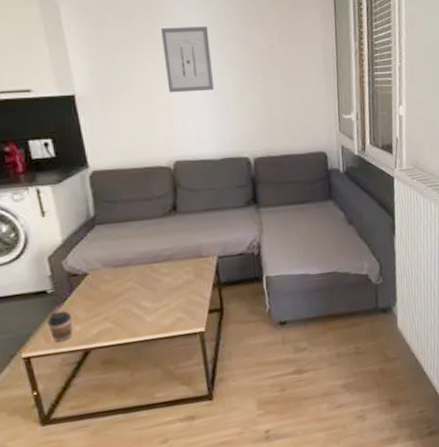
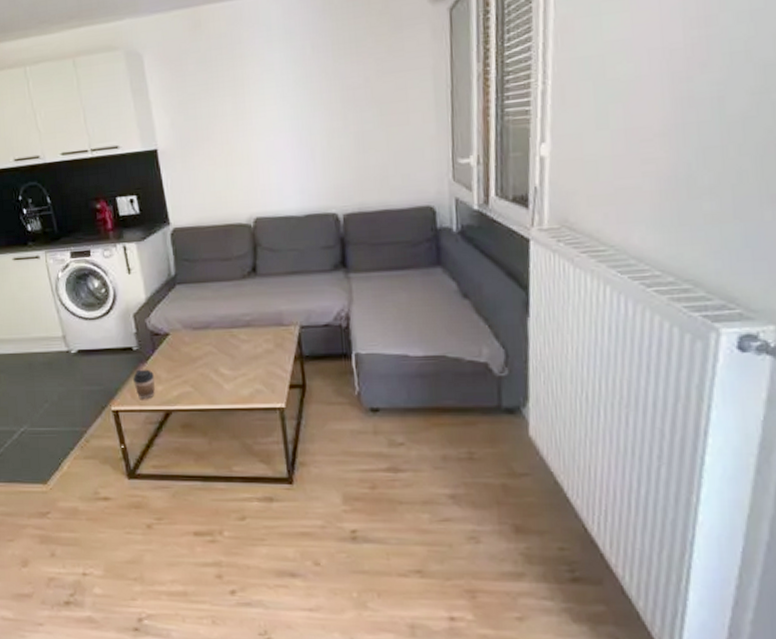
wall art: present [161,26,215,93] -> none [242,63,299,142]

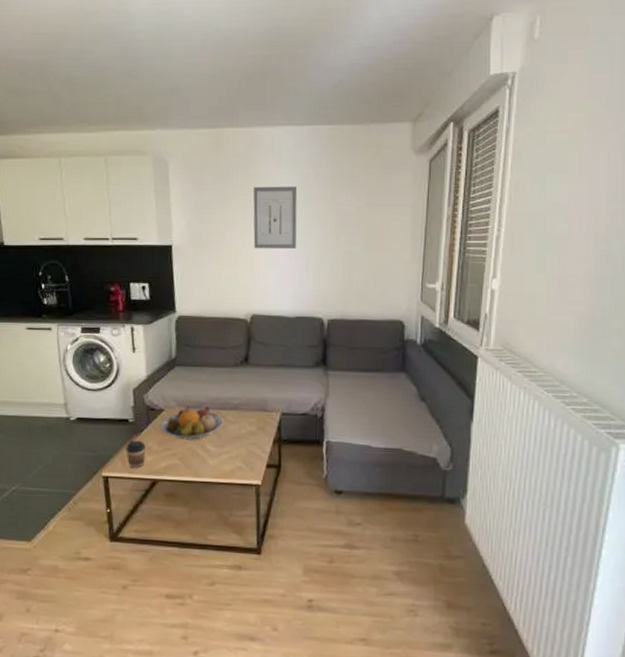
fruit bowl: none [167,325,236,365] -> present [161,406,223,440]
wall art: none [242,63,299,142] -> present [253,186,298,250]

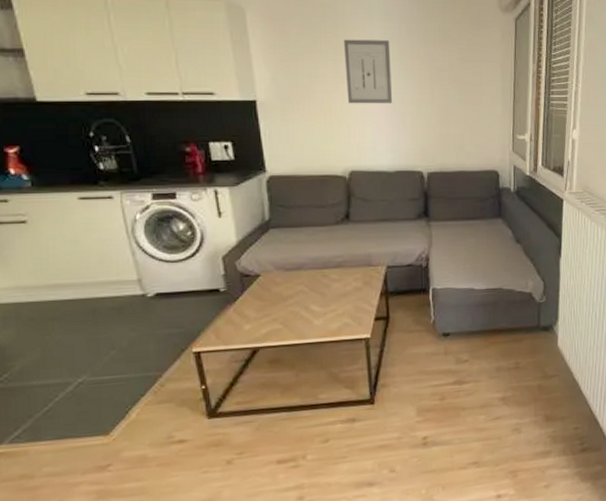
coffee cup: present [125,440,145,469] -> none [218,309,242,340]
fruit bowl: present [161,406,223,440] -> none [258,266,327,304]

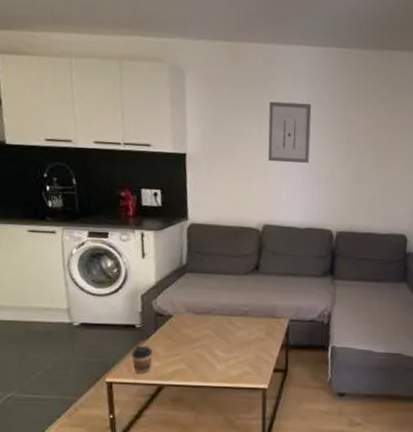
coffee cup: none [218,309,242,340] -> present [131,345,152,374]

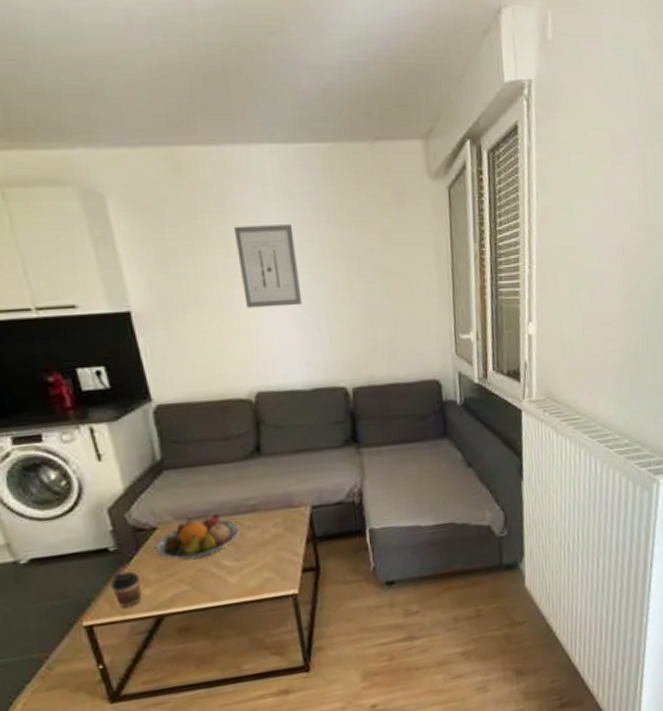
fruit bowl: none [169,312,233,346] -> present [155,513,240,560]

